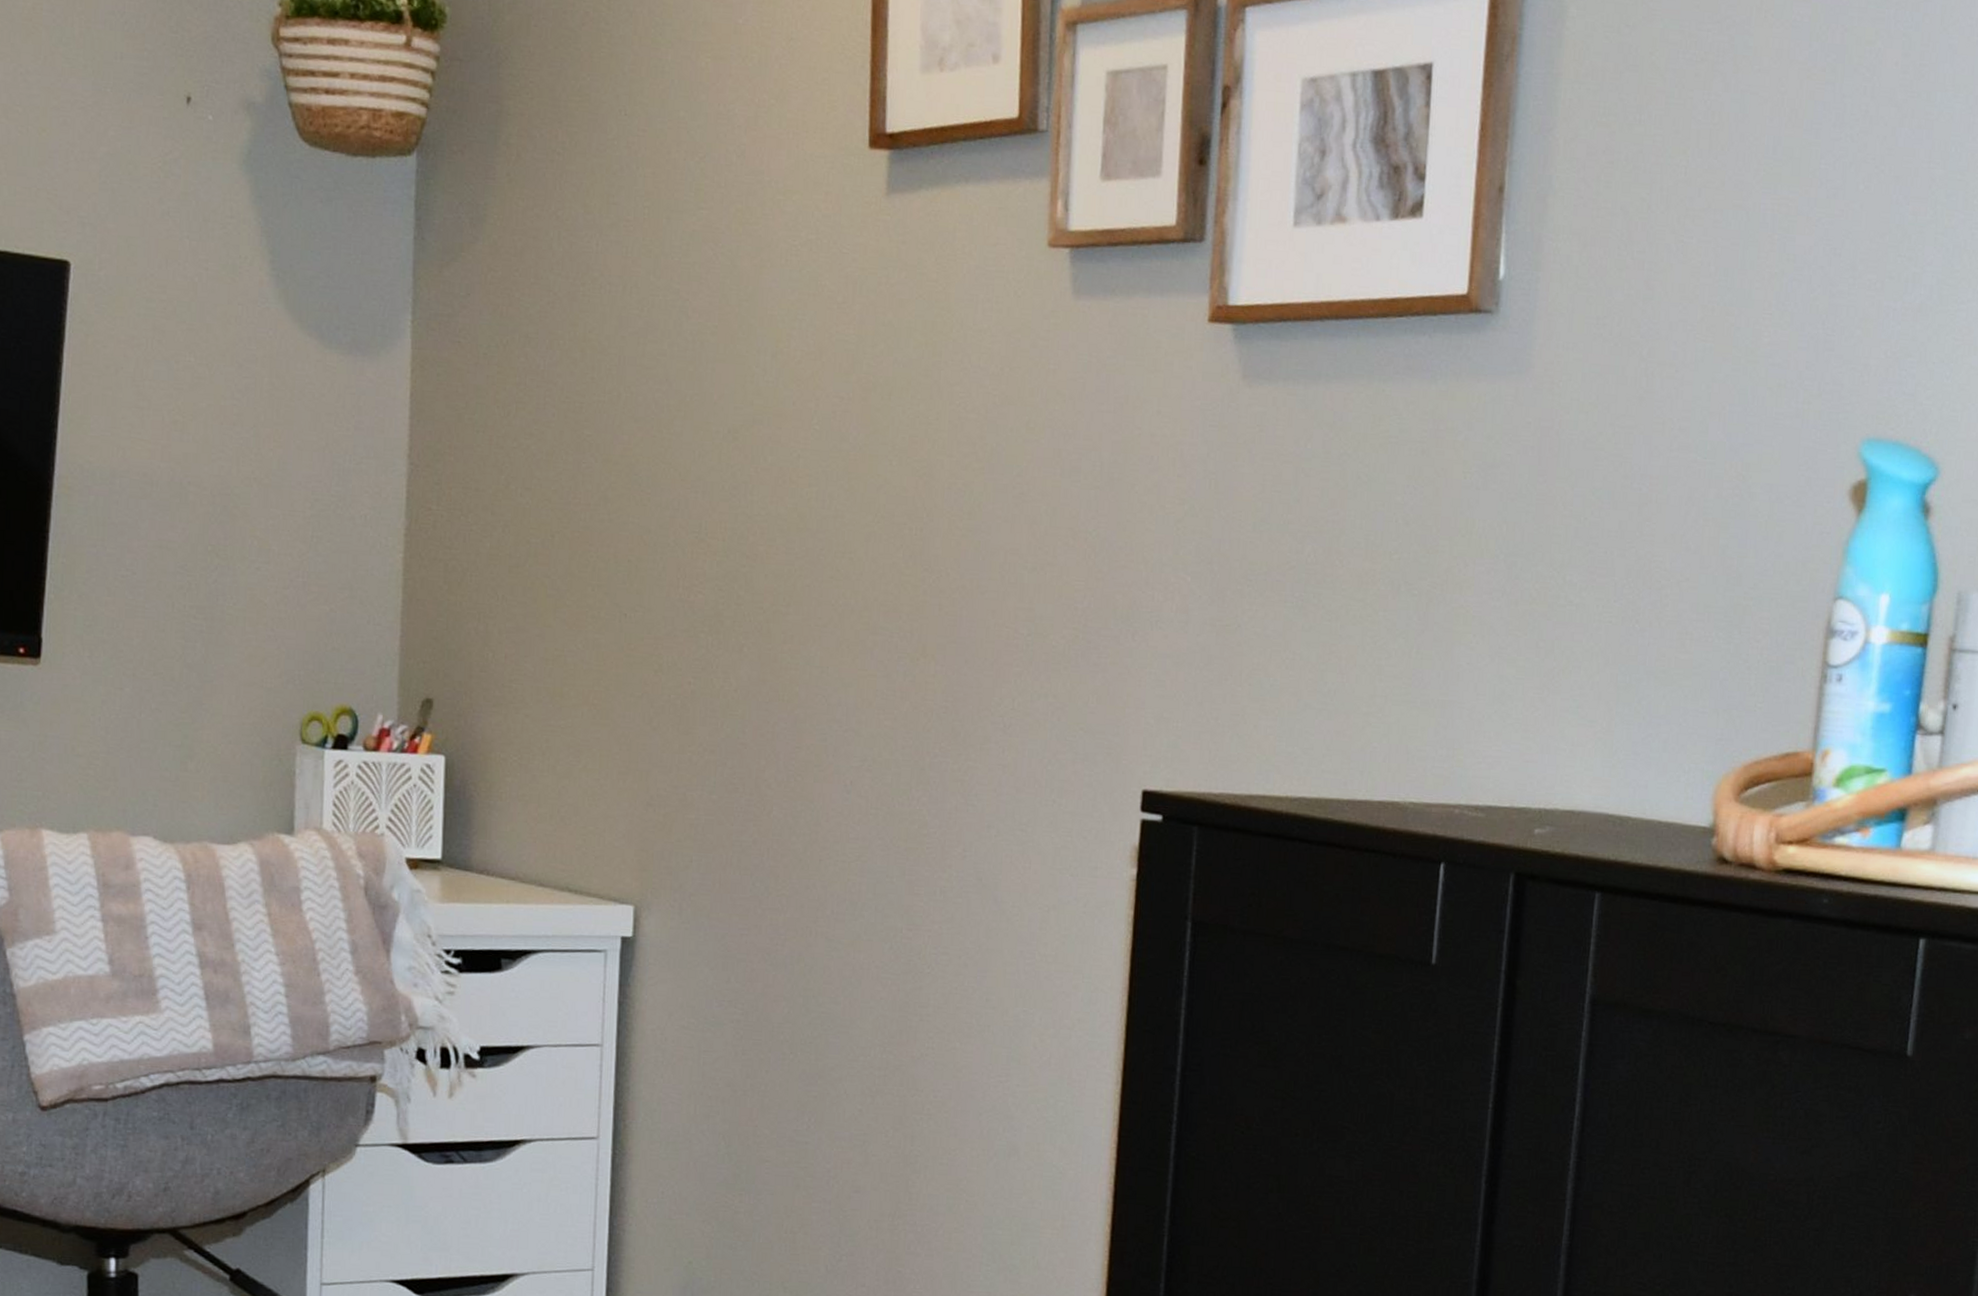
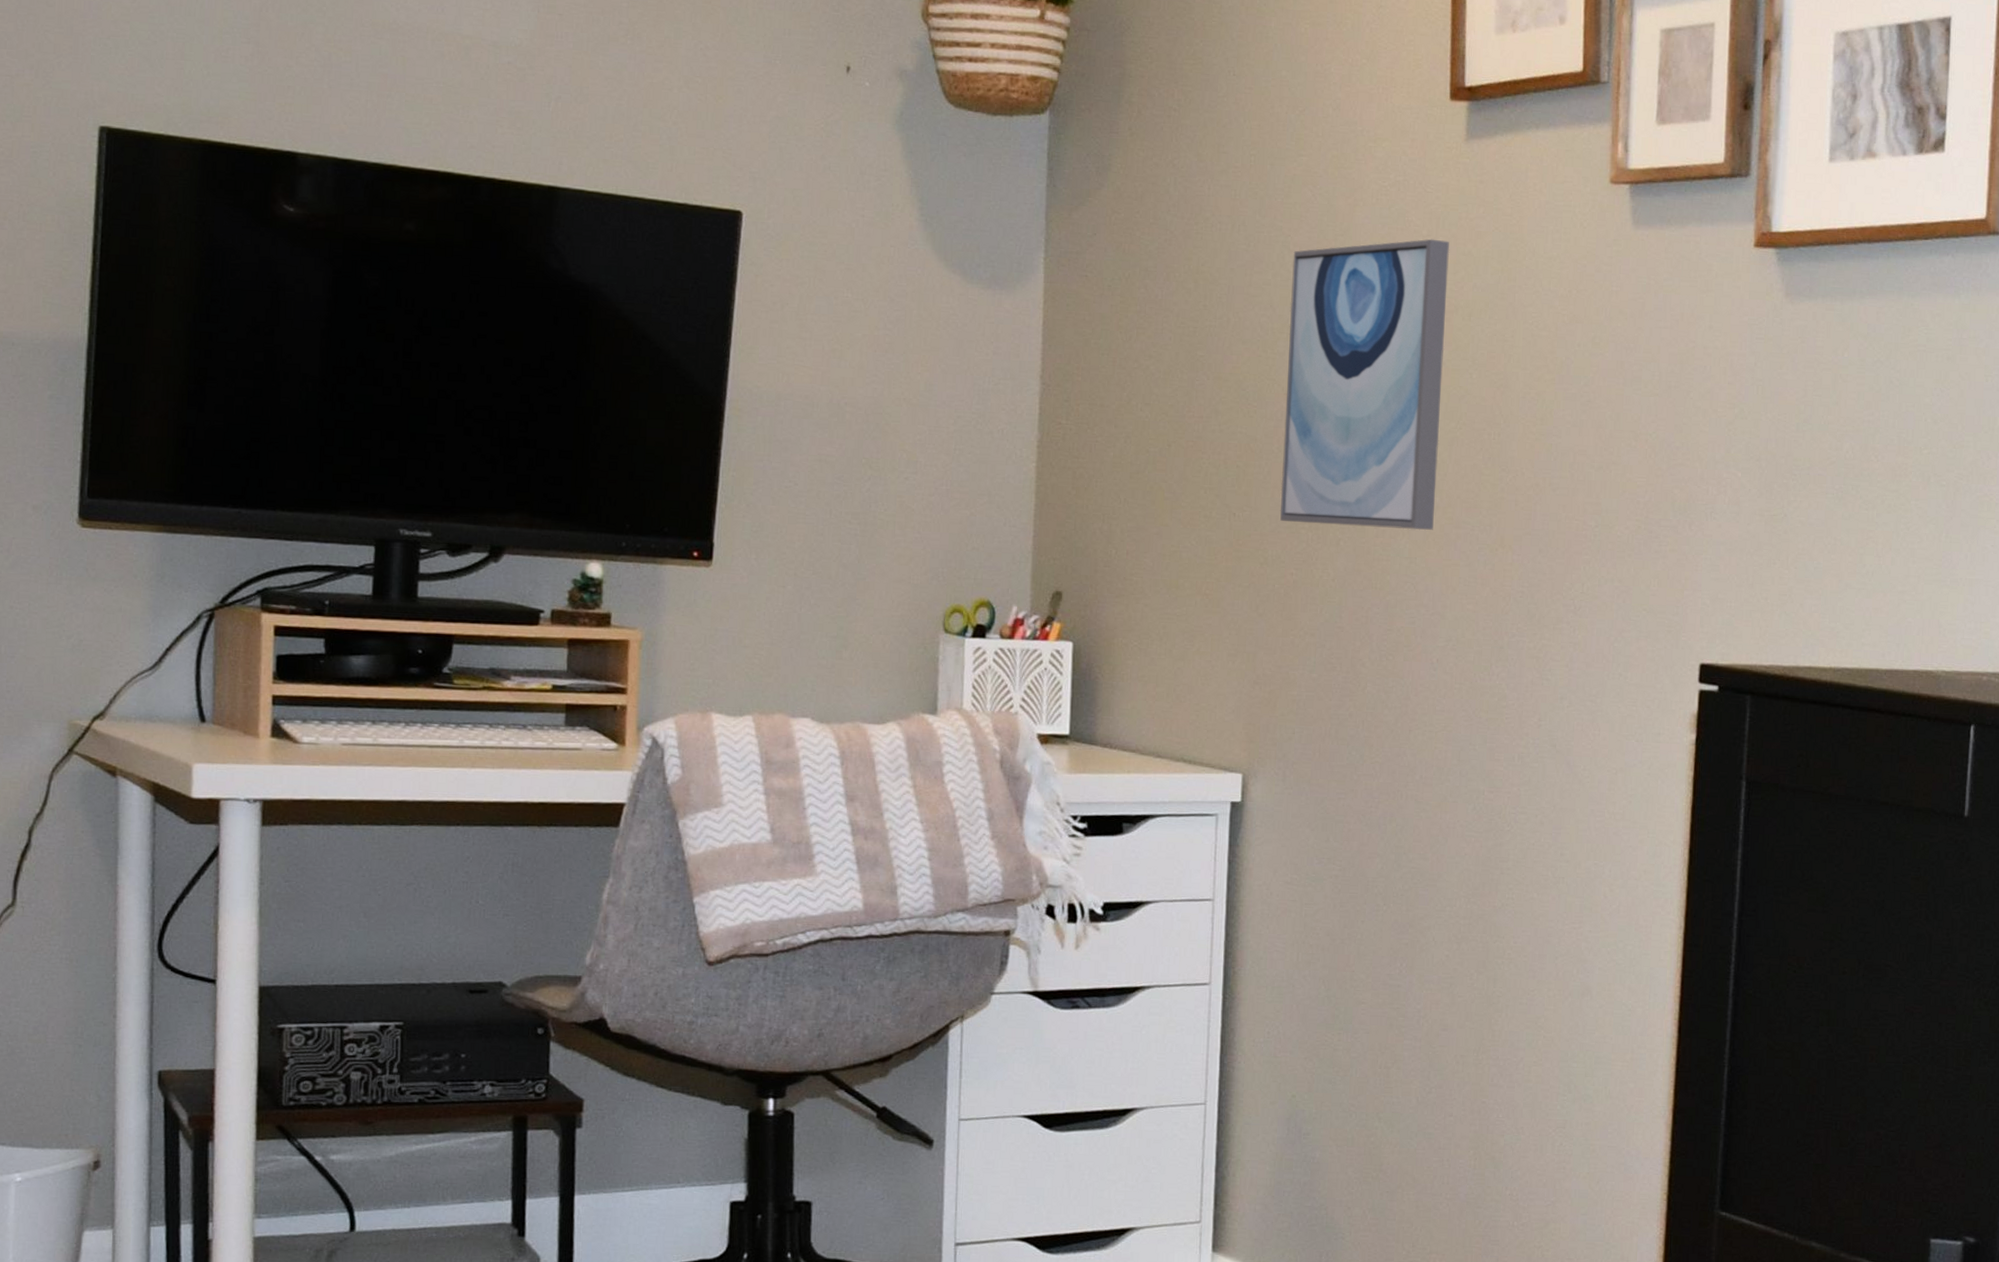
wall art: none [676,306,868,637] -> present [1280,238,1450,531]

